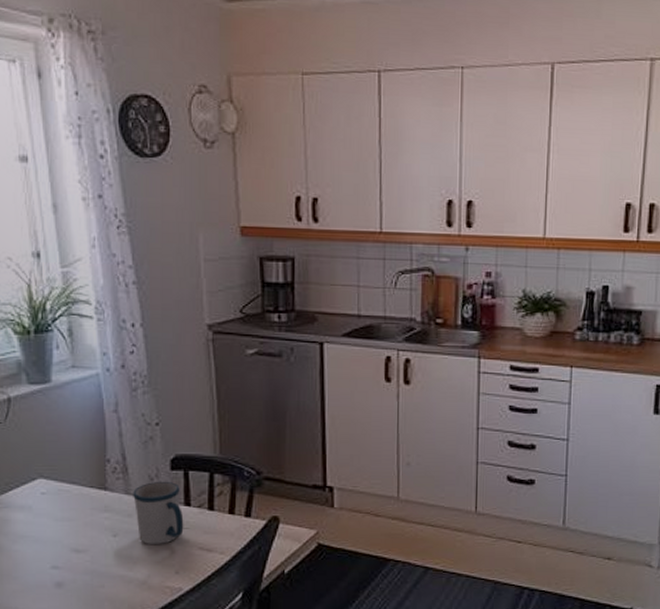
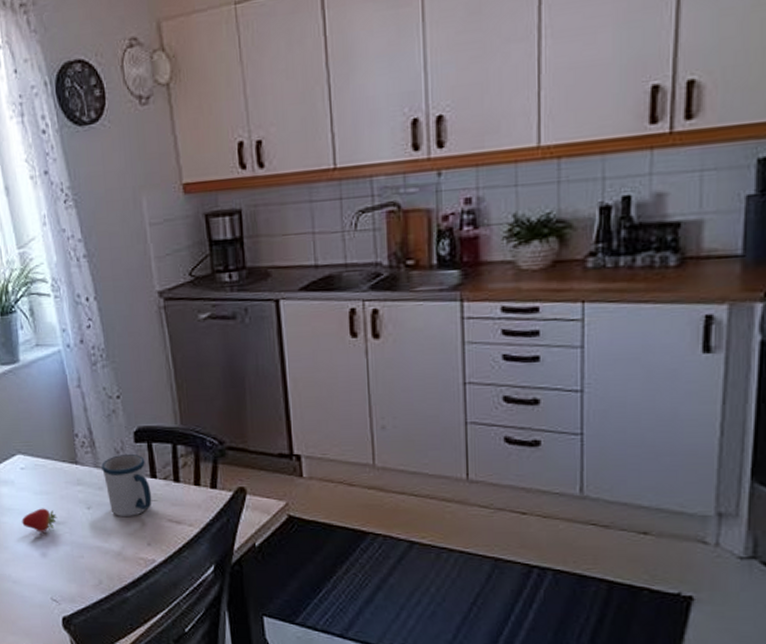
fruit: none [37,535,79,561] -> present [22,508,58,532]

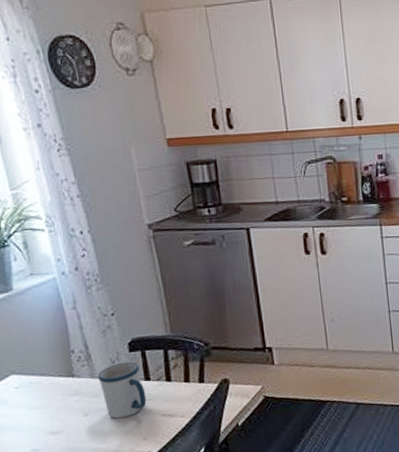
fruit: present [22,508,58,532] -> none [16,421,54,445]

